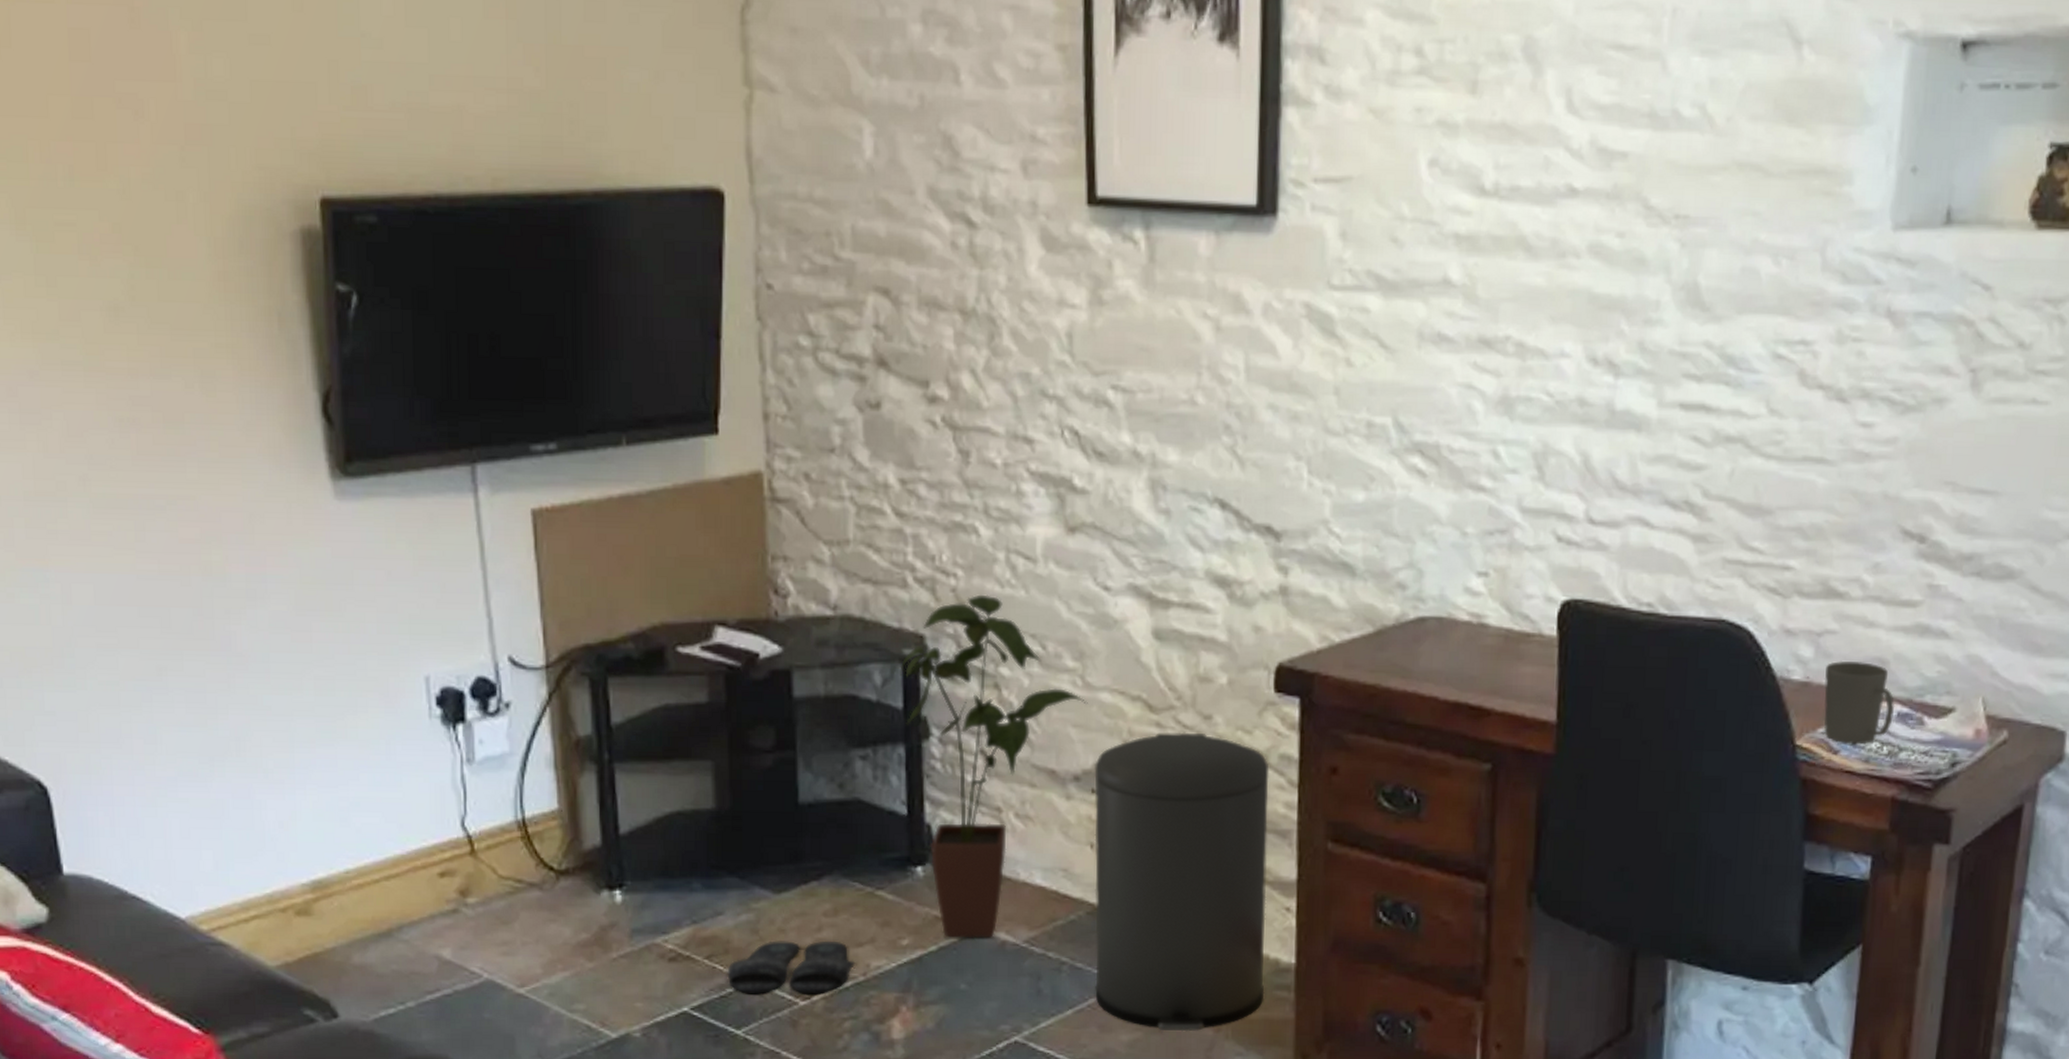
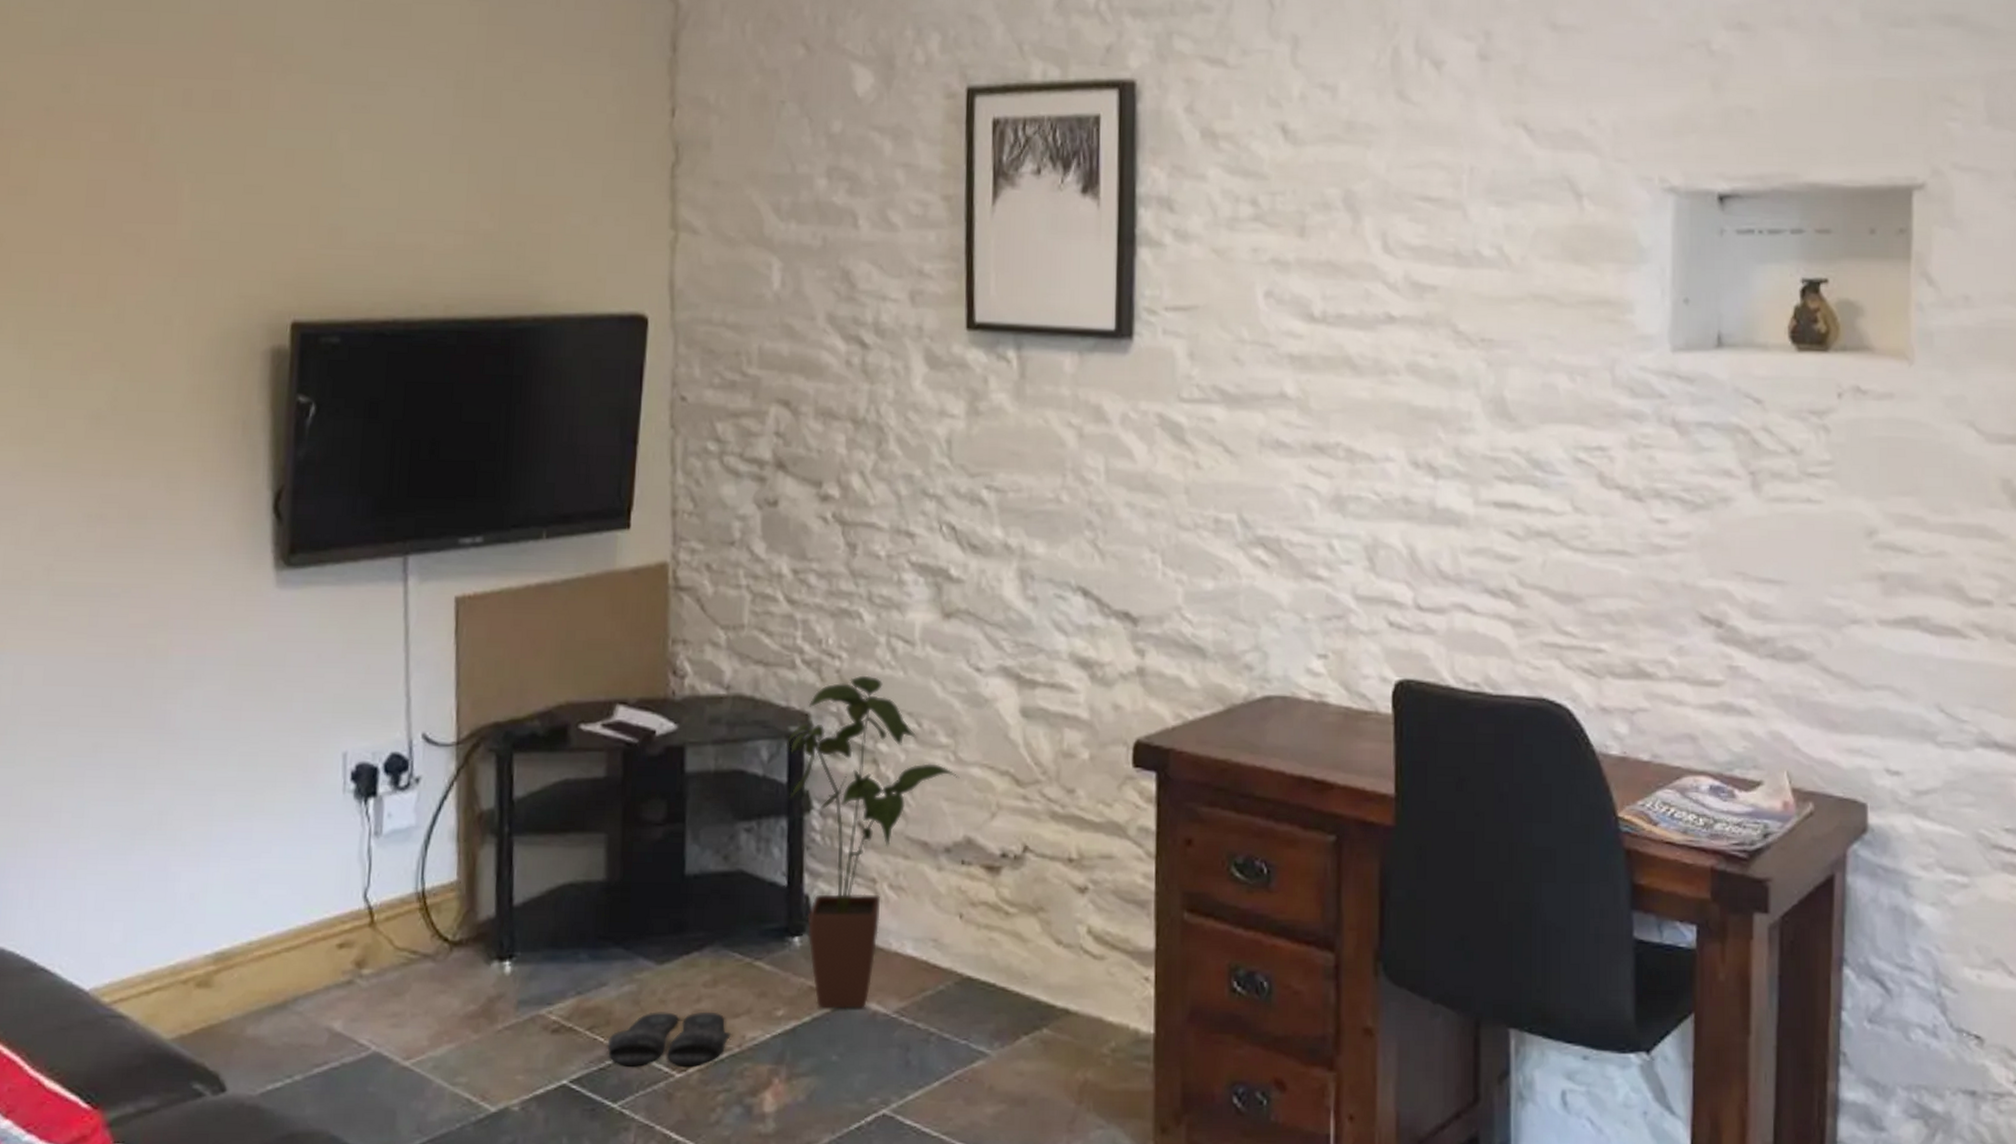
pedal bin: present [1094,732,1270,1032] -> none [962,805,1129,1104]
mug: present [1823,660,1895,744] -> none [1640,736,1707,815]

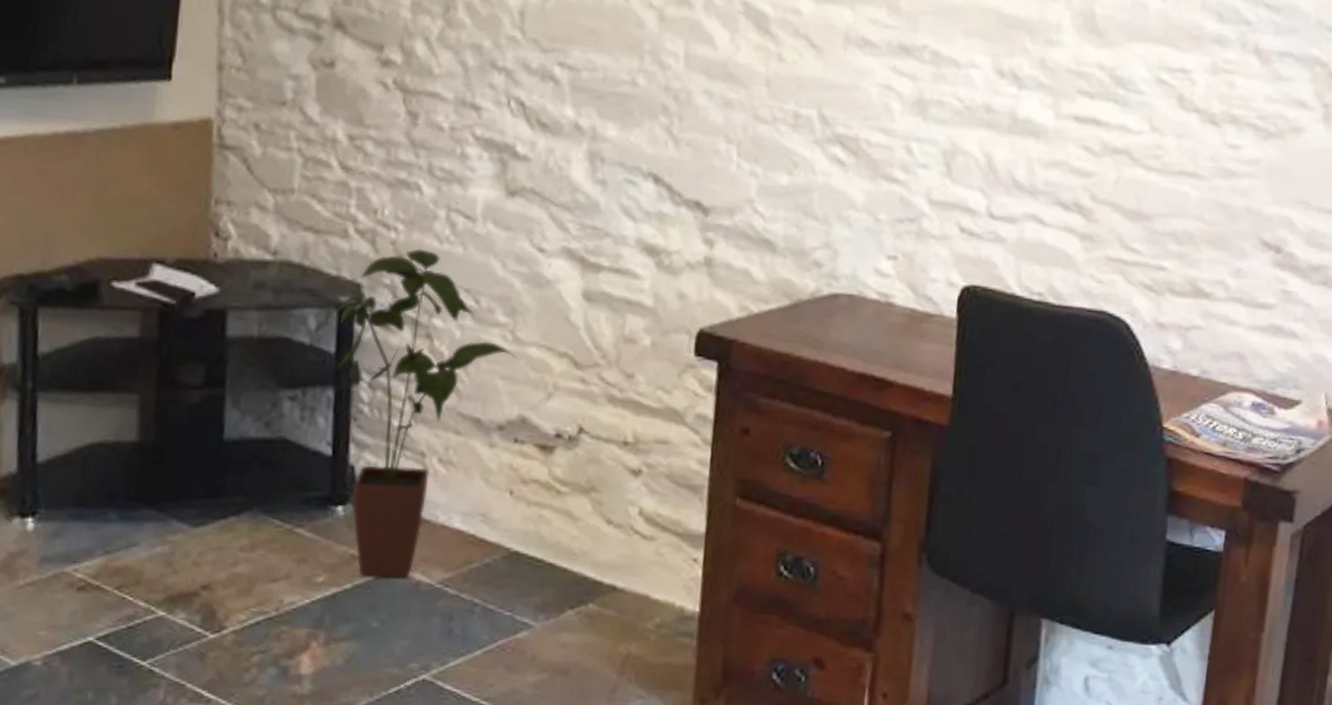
slippers: present [607,1011,732,1067] -> none [136,573,269,628]

